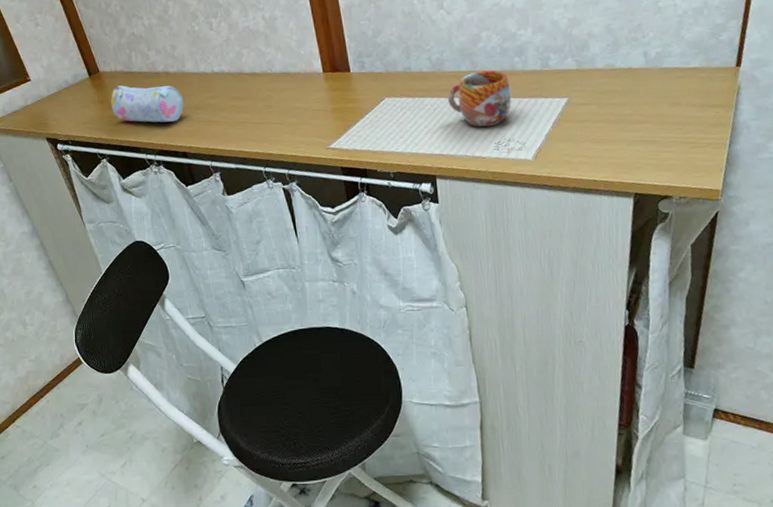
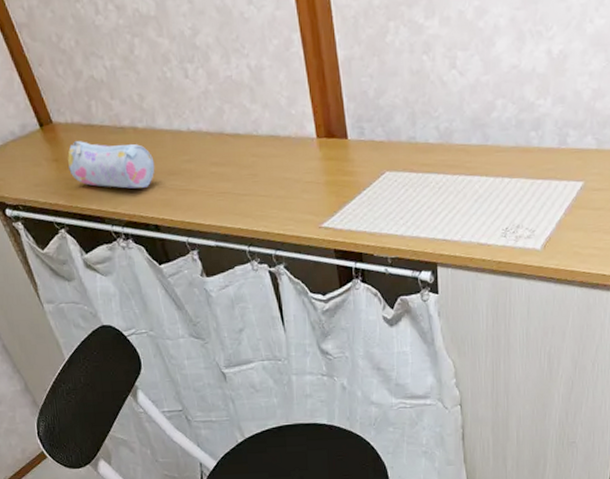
mug: present [447,70,512,128] -> none [455,145,524,211]

